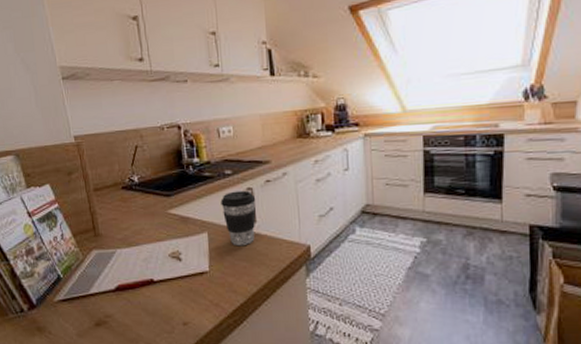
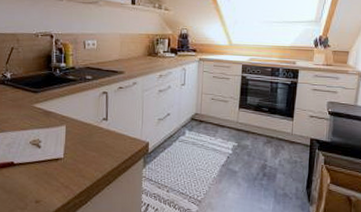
coffee cup: present [220,190,256,247] -> none [80,93,109,139]

